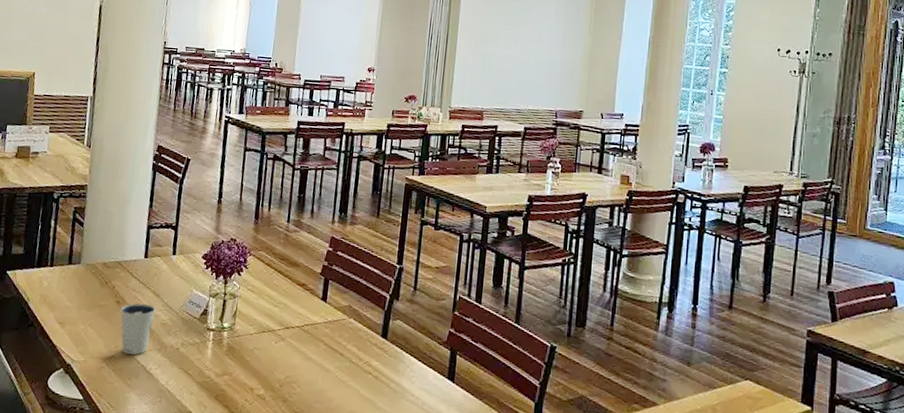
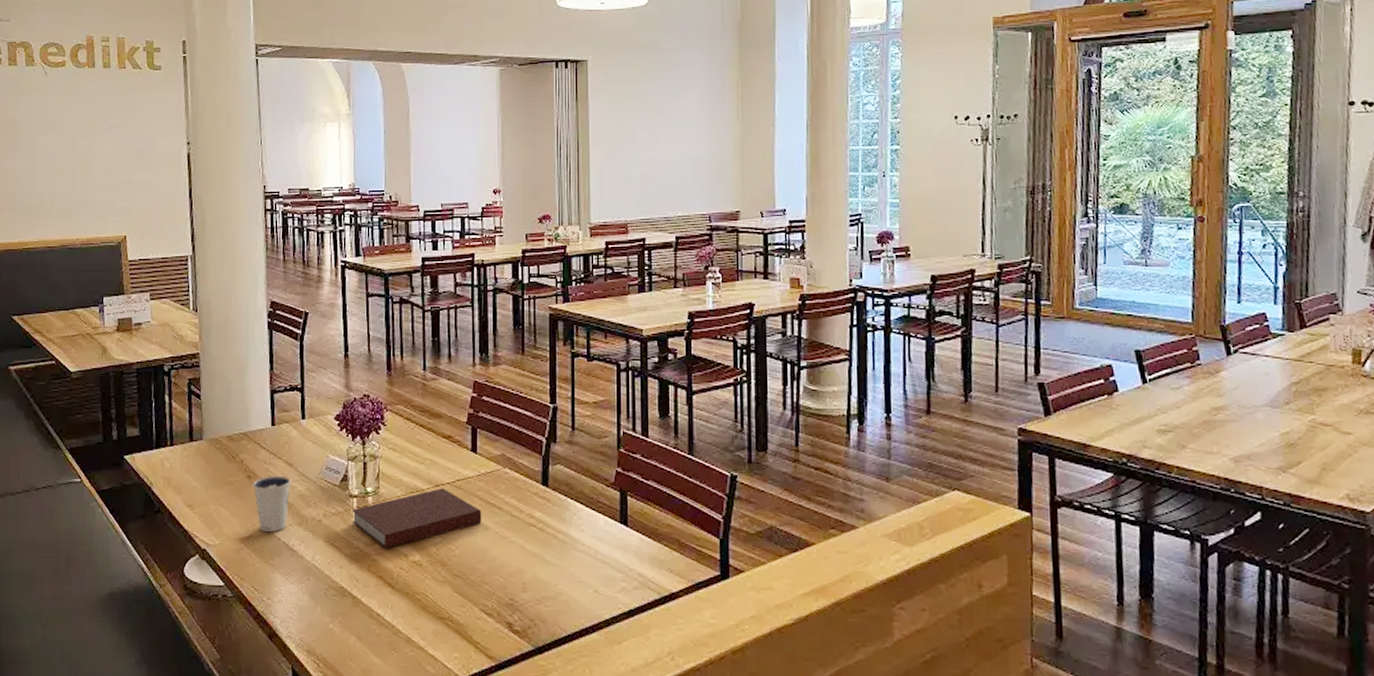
notebook: none [206,330,325,381] -> present [352,488,482,549]

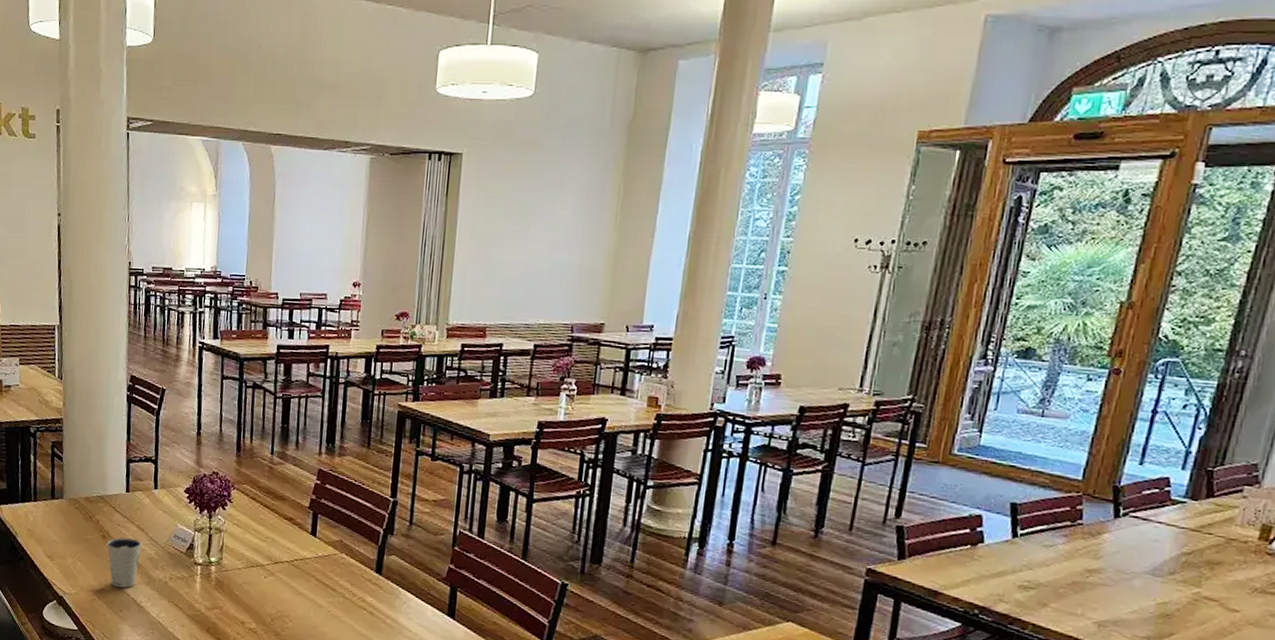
notebook: present [352,488,482,549] -> none [195,565,317,615]

